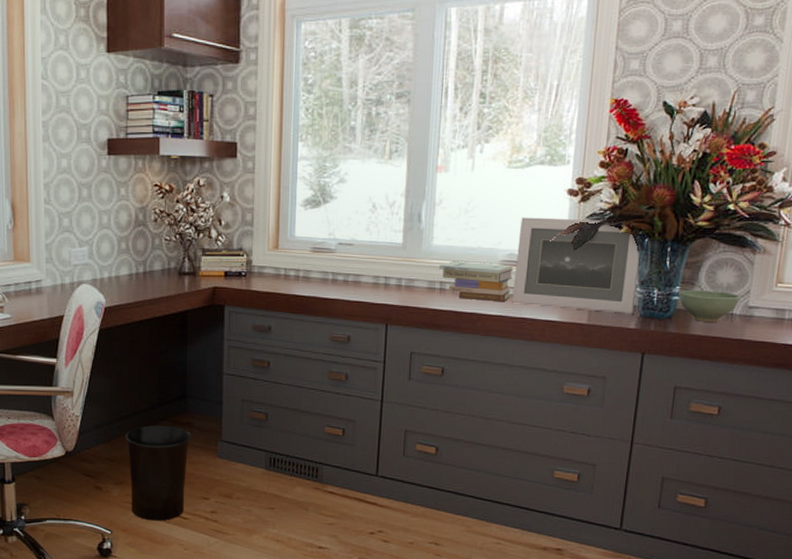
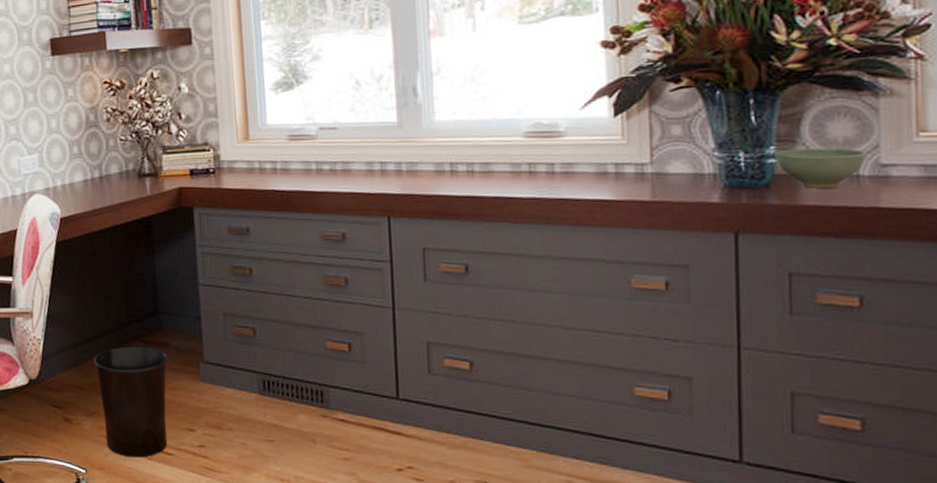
books: present [439,261,513,301] -> none [447,136,543,182]
picture frame: present [512,217,639,314] -> none [544,73,716,185]

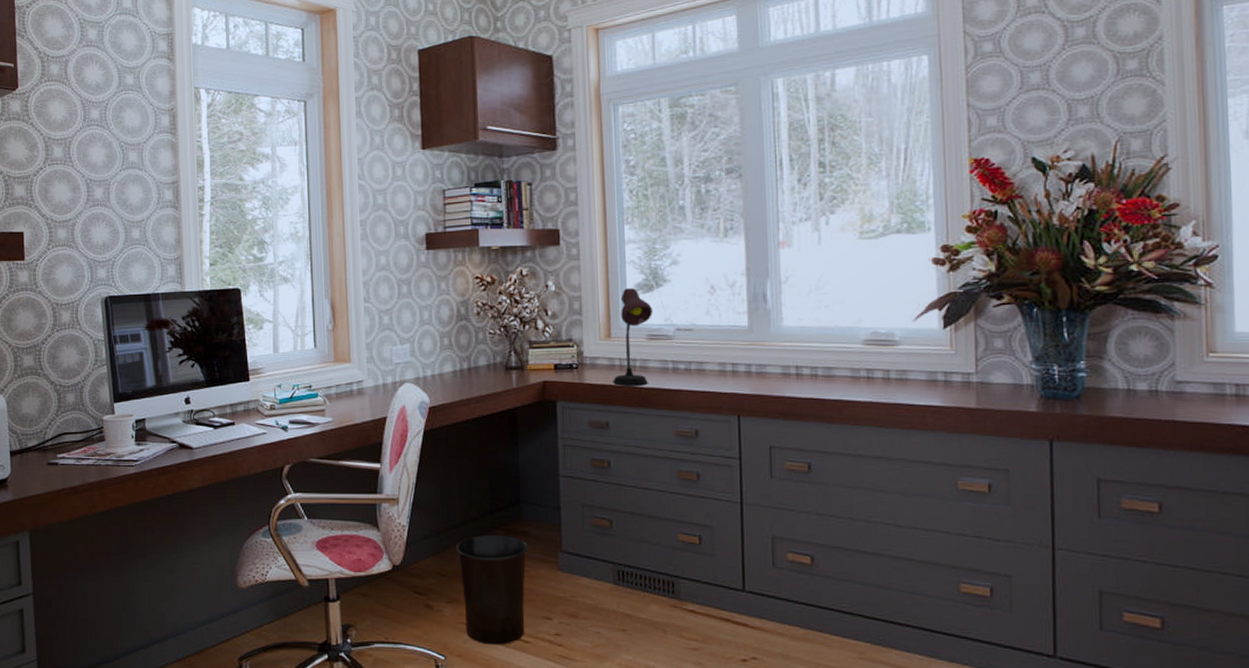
desk lamp: none [252,87,293,191] -> present [613,288,652,387]
bowl: present [774,148,867,188] -> none [1084,364,1164,401]

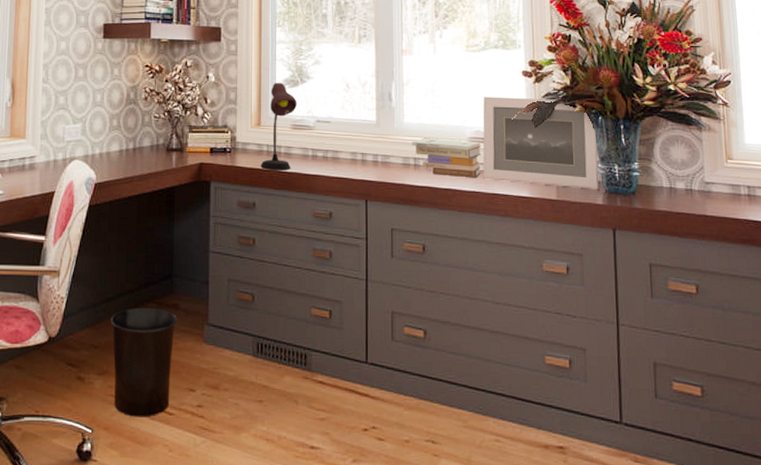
books: none [793,343,880,386] -> present [412,138,481,177]
picture frame: none [881,290,1033,395] -> present [482,96,600,190]

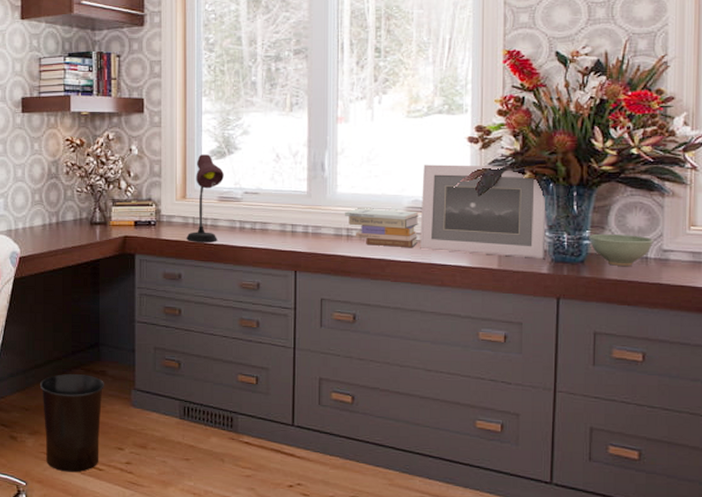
bowl: none [638,165,696,198] -> present [589,233,654,266]

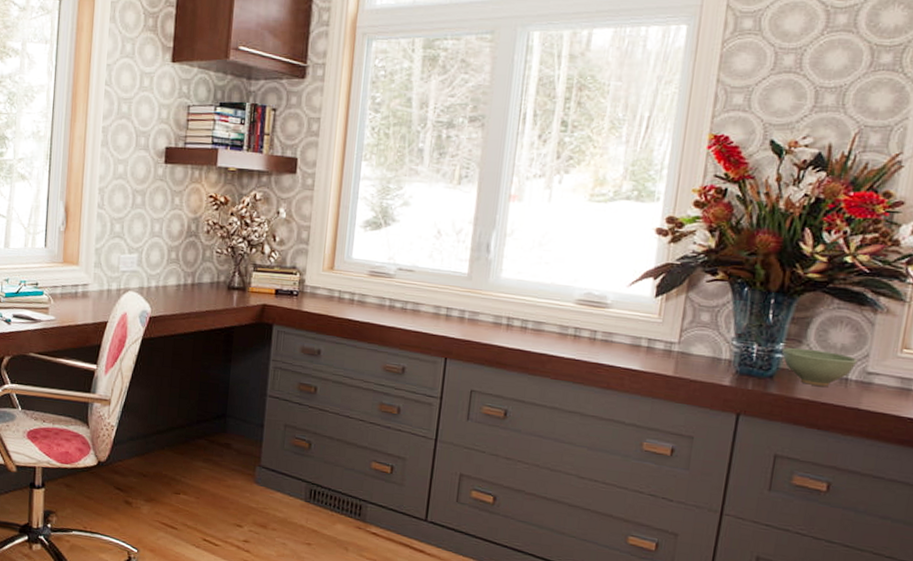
waste bin: present [40,373,104,472] -> none [160,442,228,545]
desk lamp: present [186,154,224,244] -> none [330,223,378,321]
books: present [345,208,419,247] -> none [507,296,591,344]
picture frame: present [420,164,546,259] -> none [587,255,737,369]

